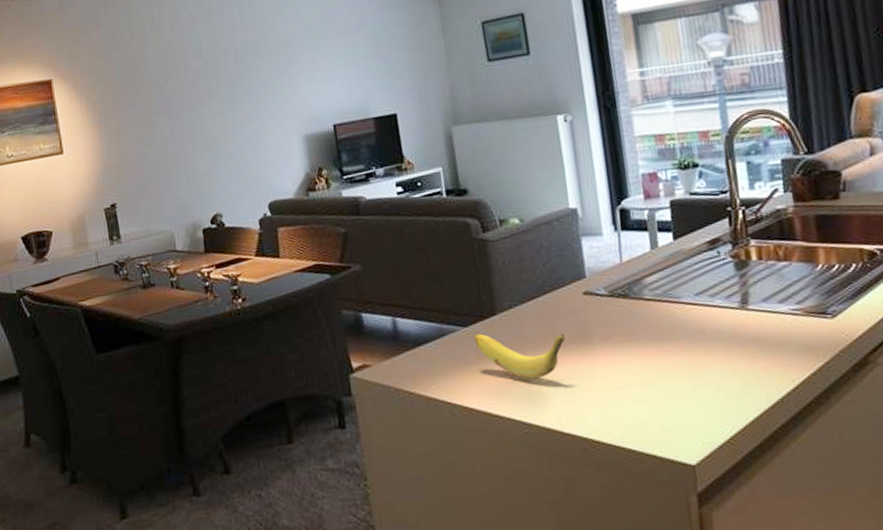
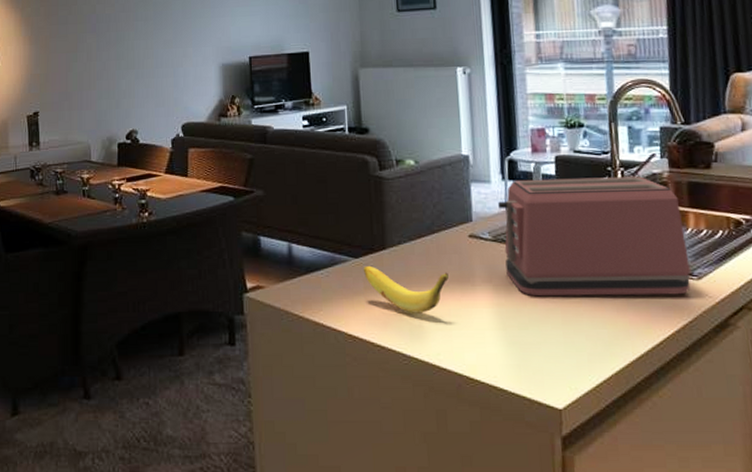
toaster: none [612,214,824,351] -> present [498,176,691,297]

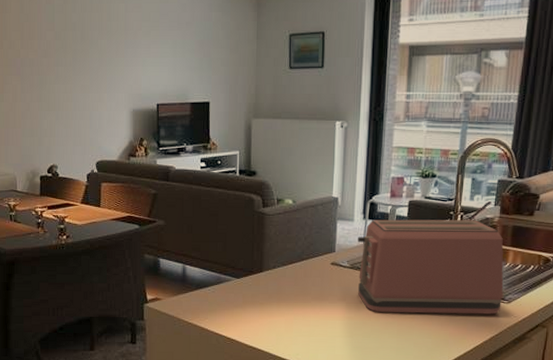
banana: present [363,265,449,313] -> none [243,284,311,323]

